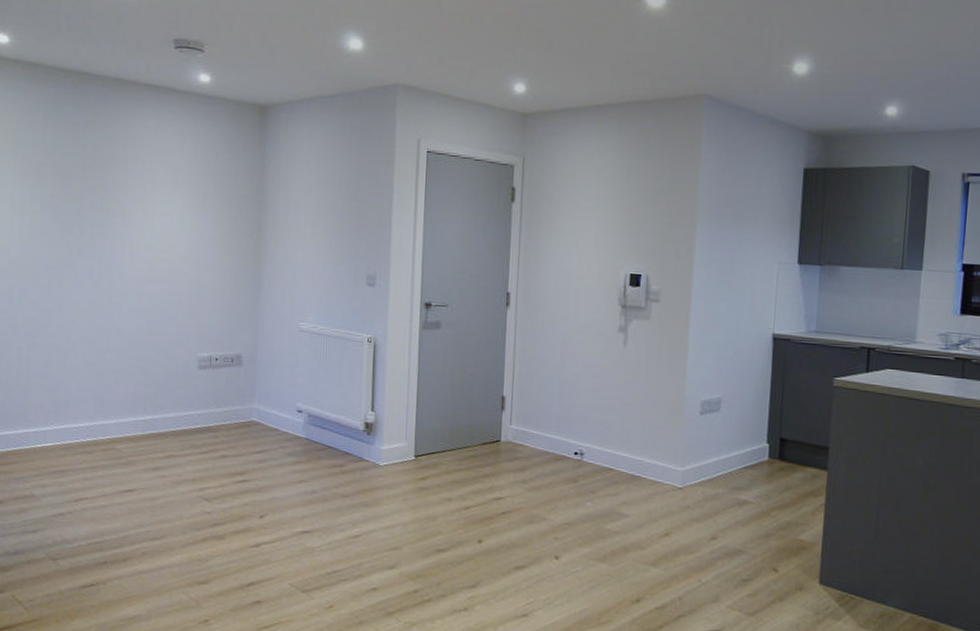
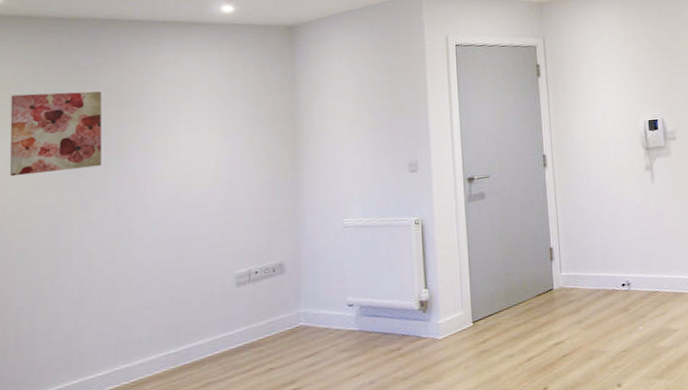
wall art: none [13,141,90,226] -> present [9,91,103,177]

